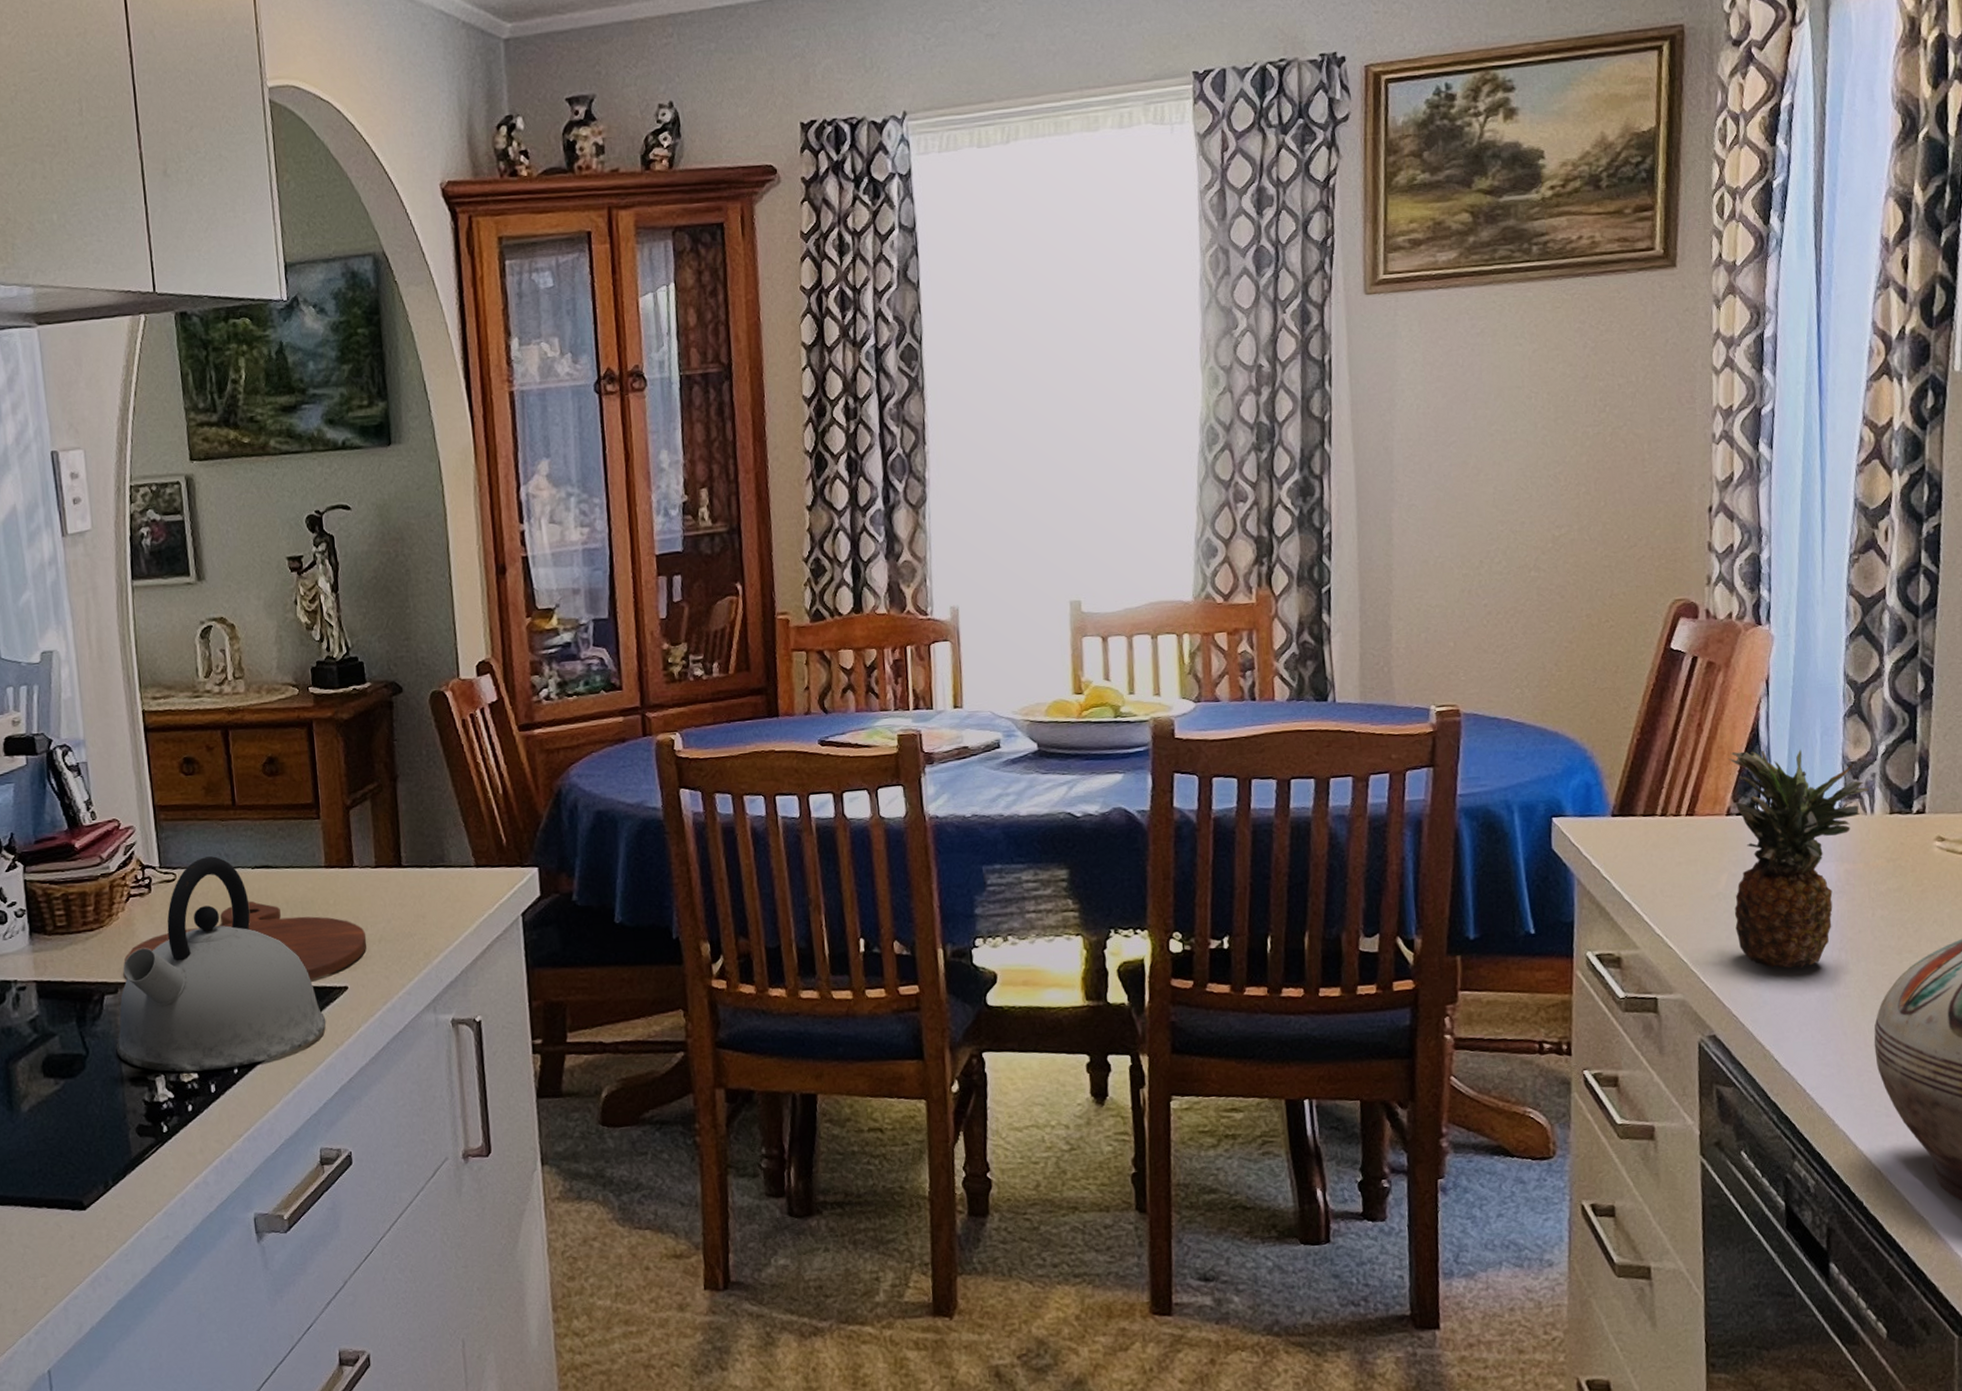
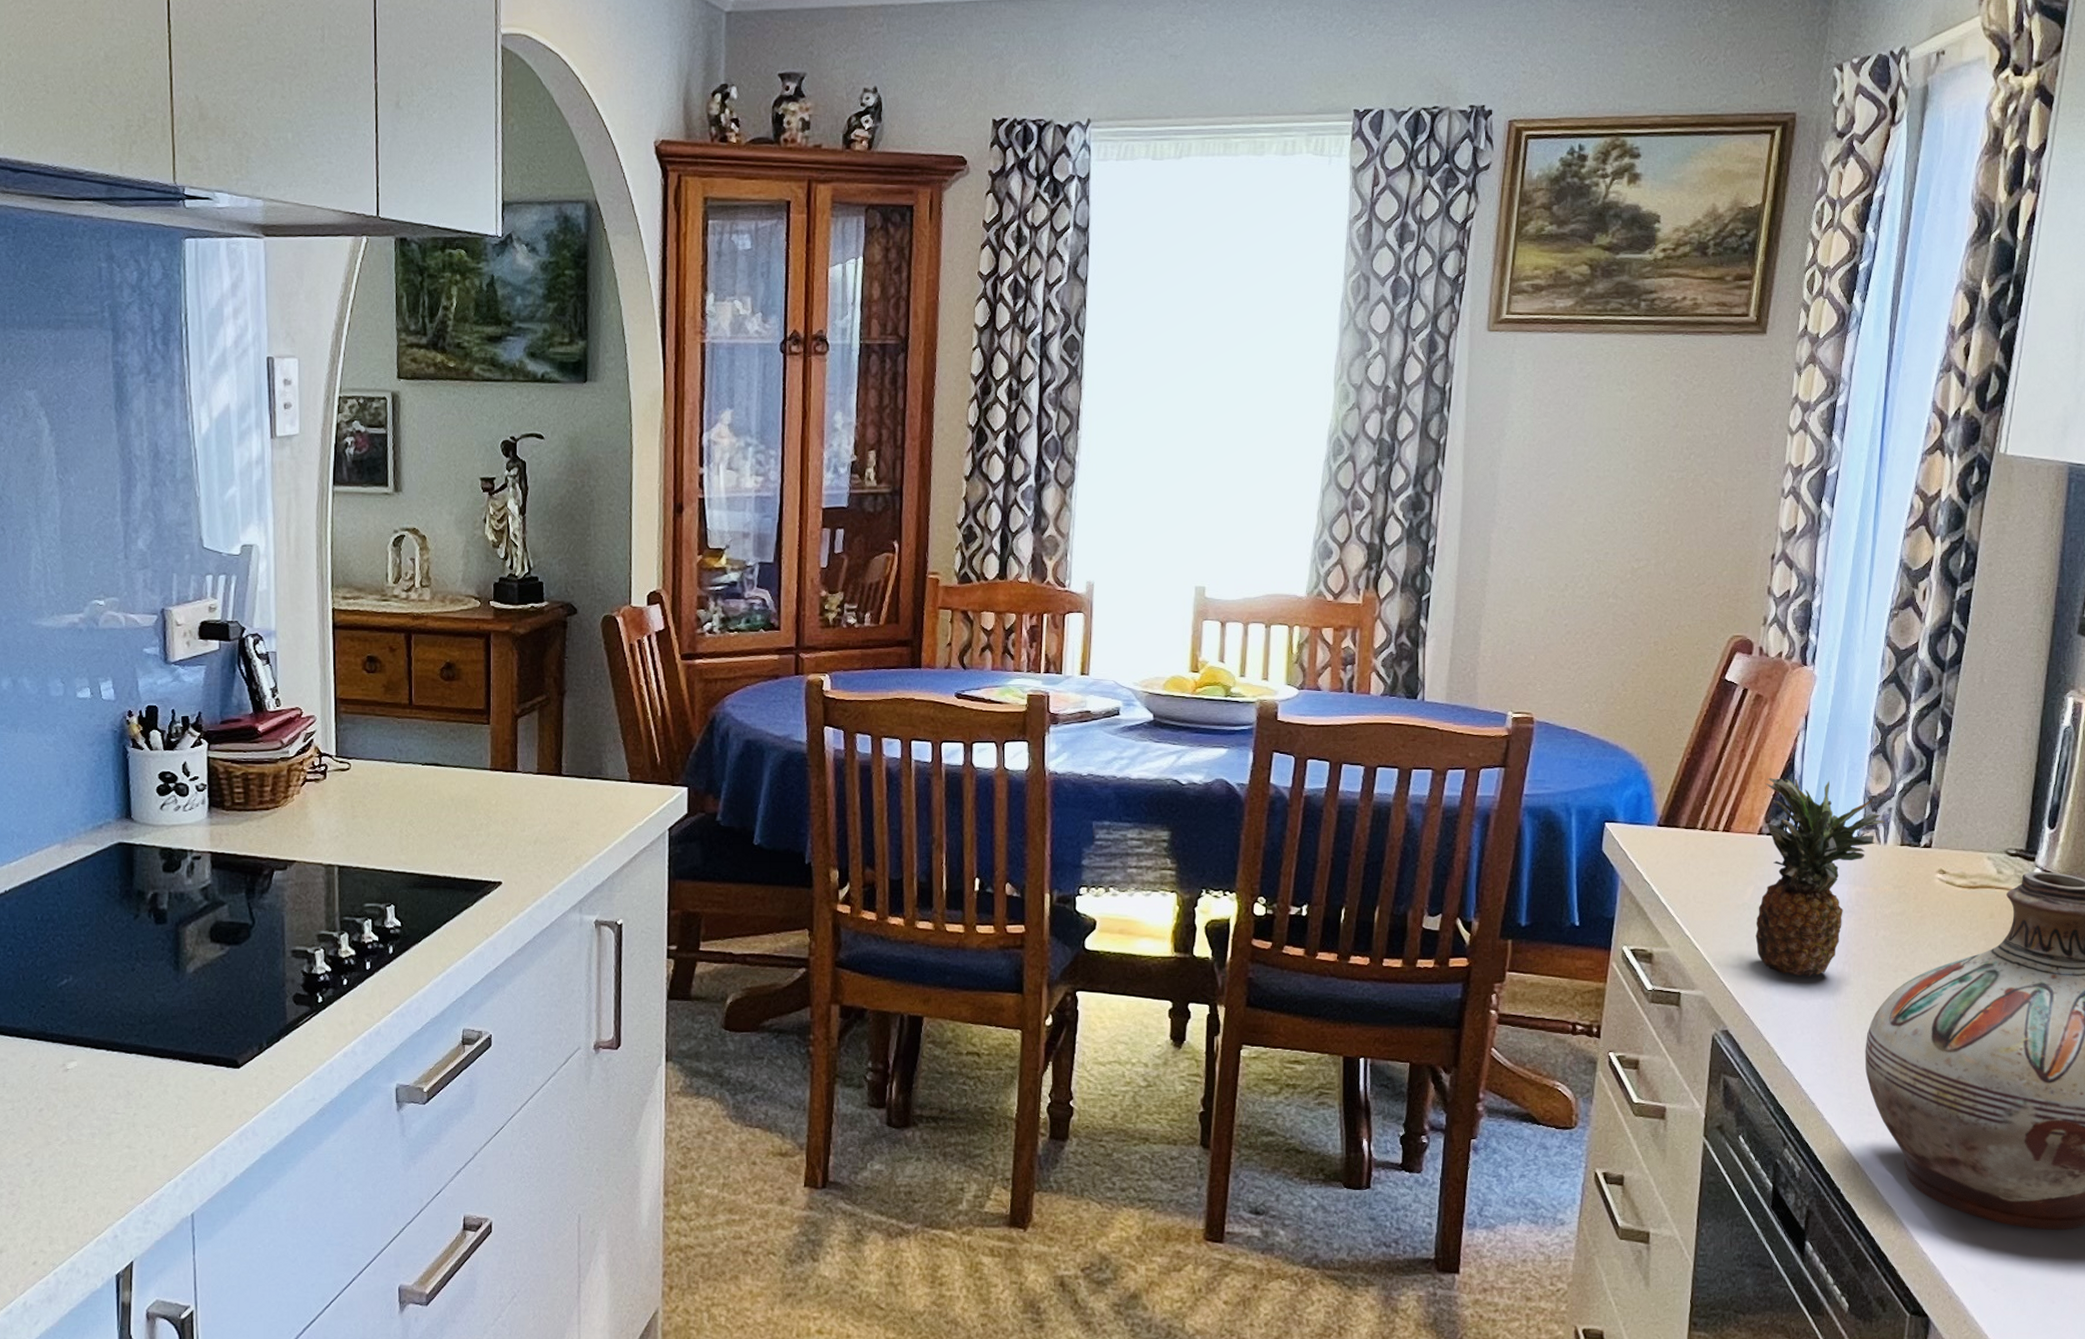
kettle: present [116,856,327,1072] -> none [280,750,479,949]
cutting board: present [123,900,367,980] -> none [295,795,523,872]

